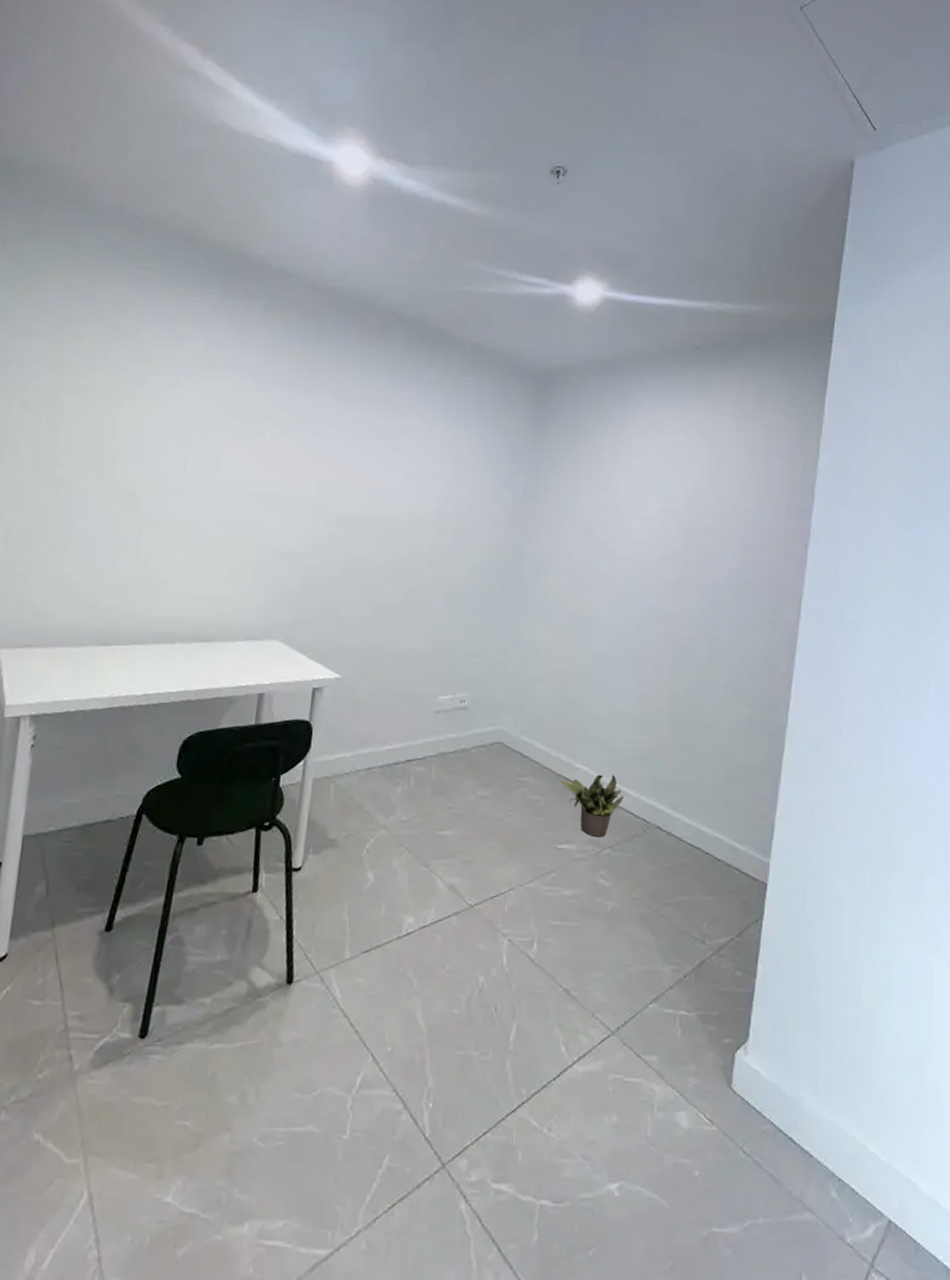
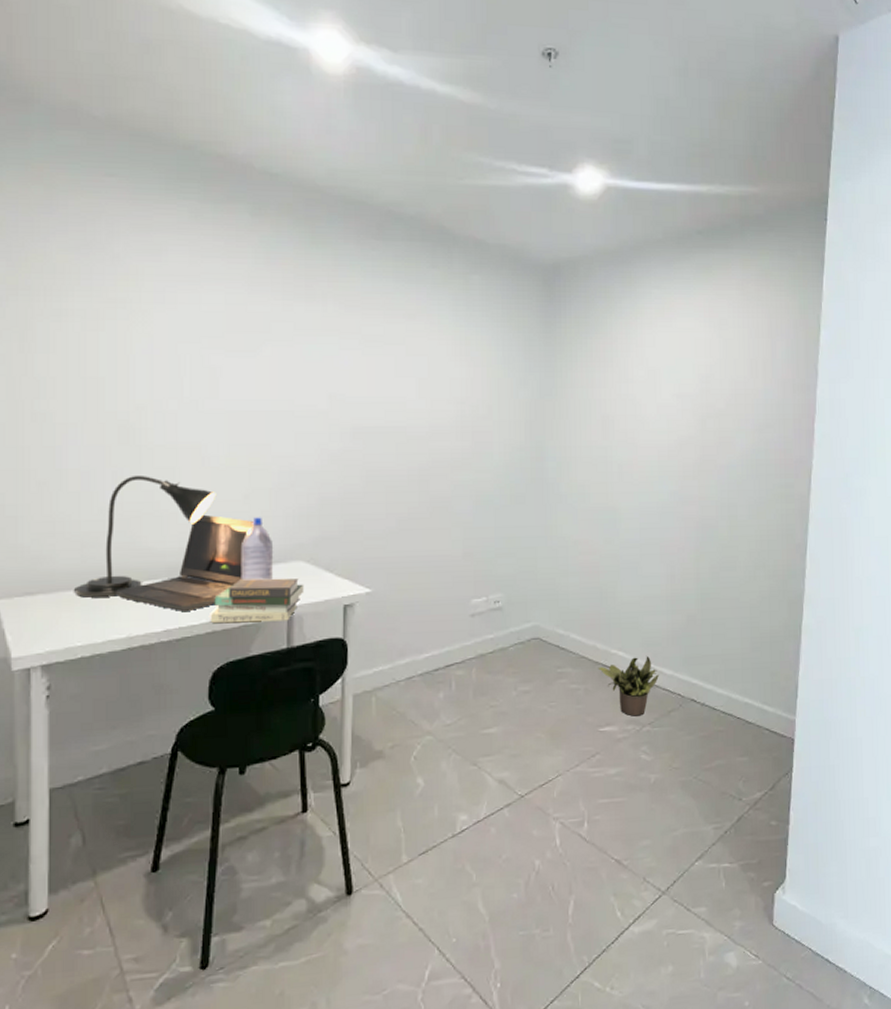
desk lamp: none [67,544,206,657] -> present [73,476,217,598]
laptop computer: none [103,586,238,679] -> present [115,514,255,613]
books: none [186,652,278,698] -> present [210,578,305,623]
water bottle: none [219,594,253,656] -> present [240,517,274,581]

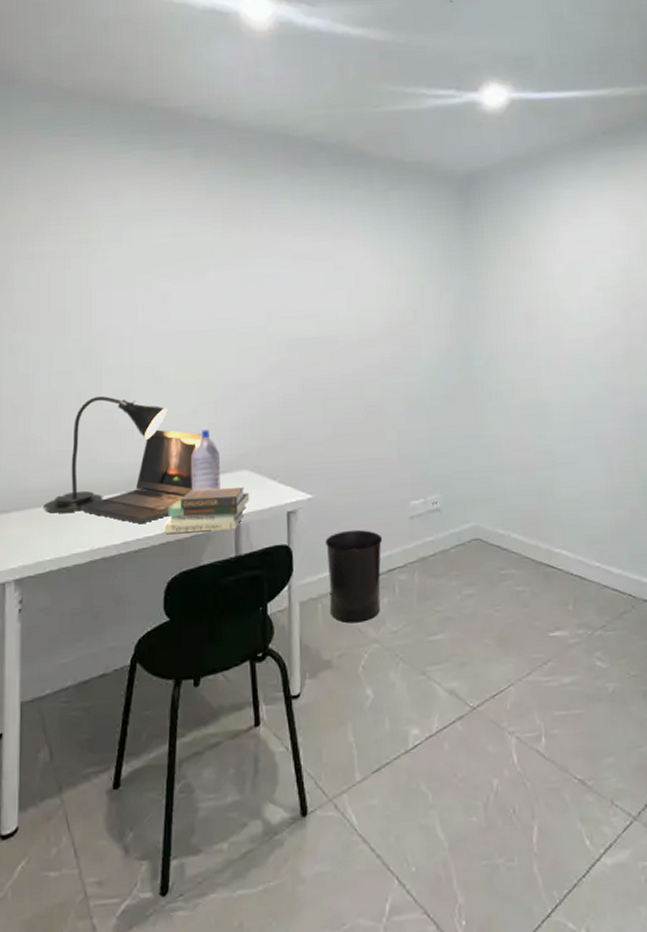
waste bin: none [383,625,442,716] -> present [325,529,383,623]
potted plant: present [598,655,660,717] -> none [542,553,608,620]

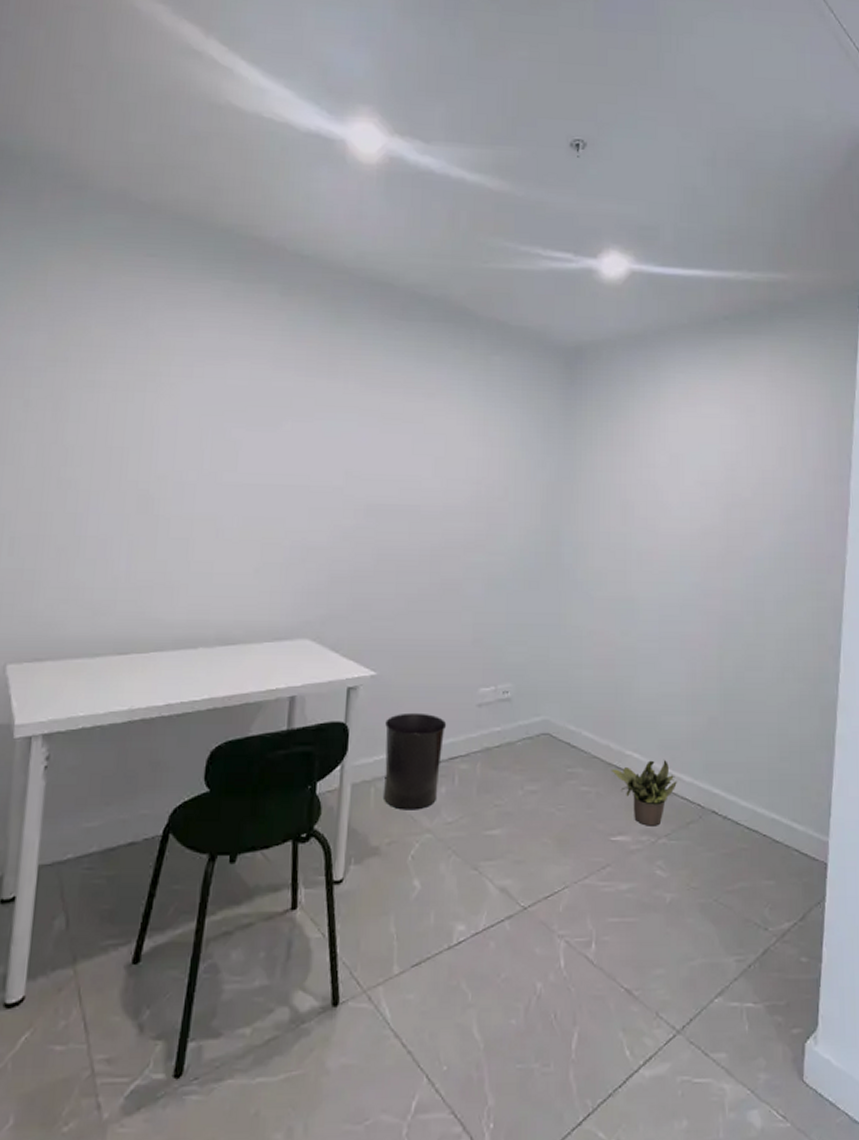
desk lamp: present [43,396,168,513] -> none [80,545,228,667]
laptop computer: present [79,429,203,524] -> none [120,587,264,687]
books: present [164,487,250,534] -> none [212,655,309,701]
water bottle: present [190,429,221,491] -> none [245,592,281,657]
potted plant: none [542,553,608,620] -> present [611,759,678,826]

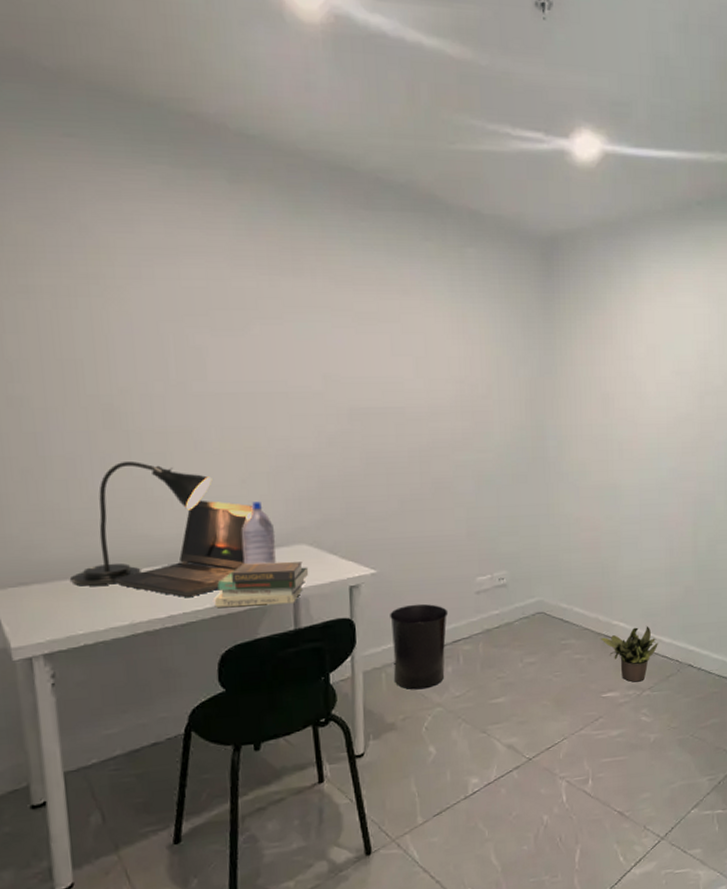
desk lamp: none [80,545,228,667] -> present [69,462,212,586]
laptop computer: none [120,587,264,687] -> present [113,500,254,598]
books: none [212,655,309,701] -> present [214,561,309,607]
water bottle: none [245,592,281,657] -> present [241,501,276,565]

